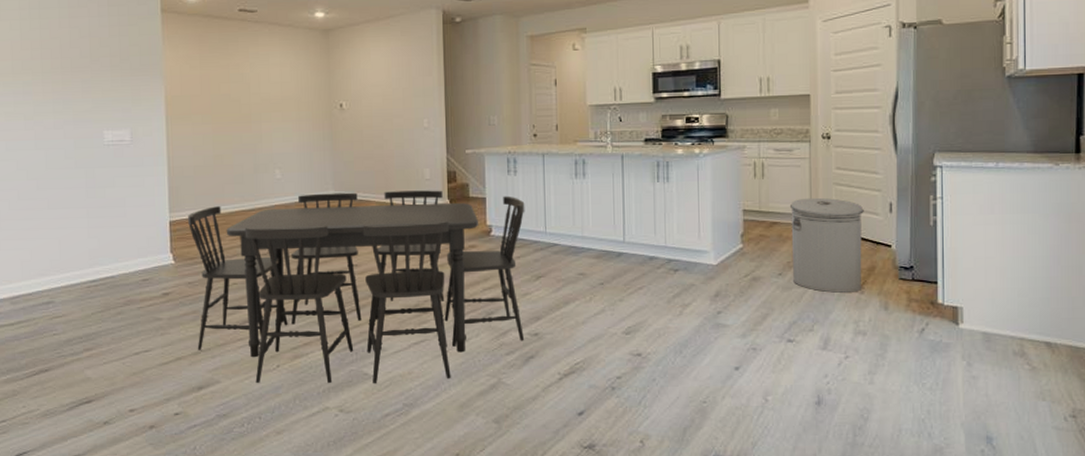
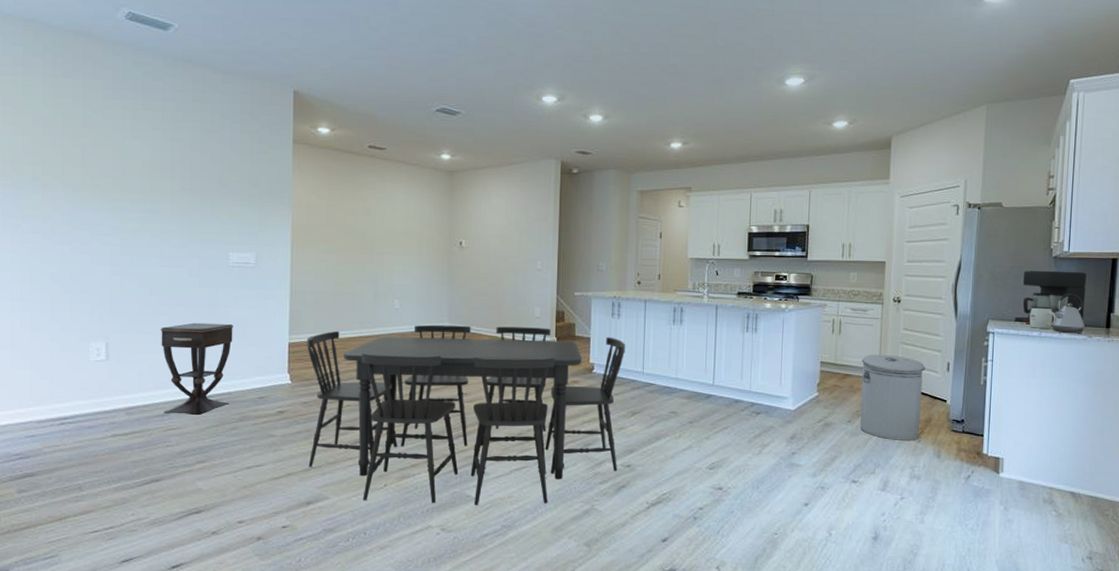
side table: none [39,204,113,302] -> present [160,322,233,416]
coffee maker: none [965,91,1048,154] -> present [1015,270,1087,324]
mug: none [983,134,1014,159] -> present [1029,307,1056,329]
kettle: none [1009,116,1050,163] -> present [1051,293,1085,334]

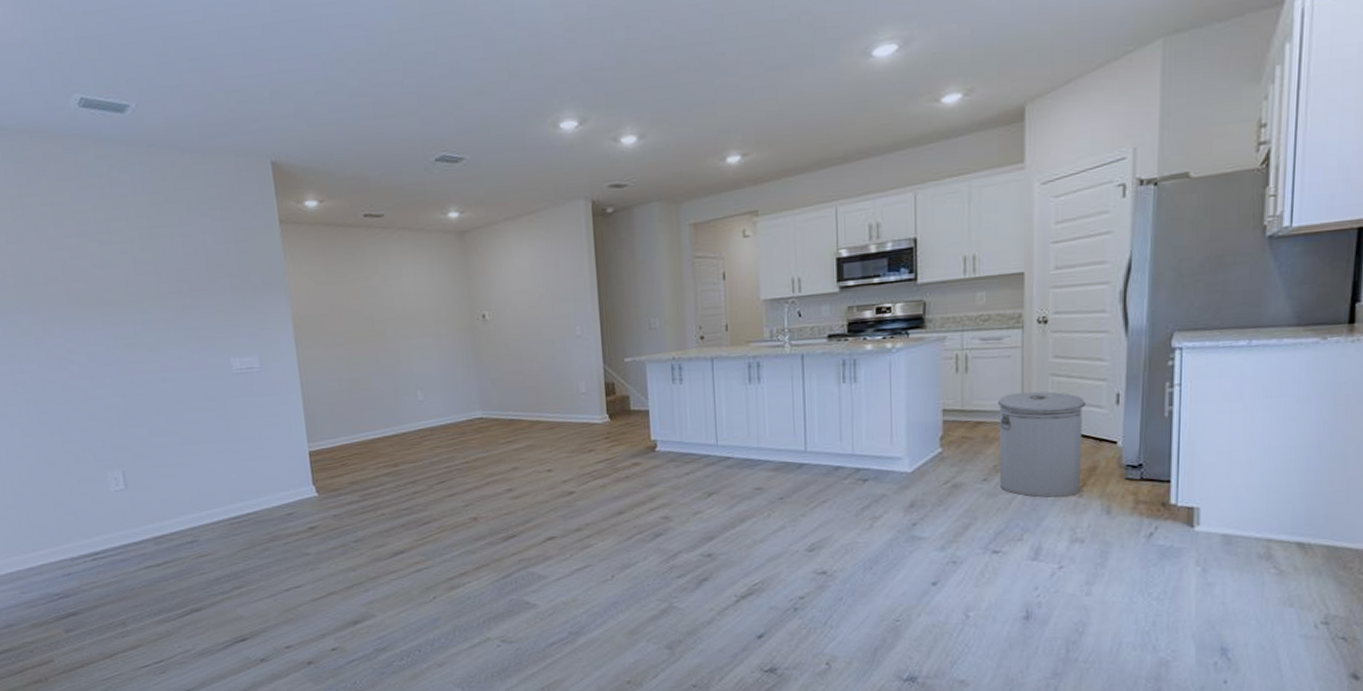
side table: present [160,322,233,416] -> none [173,437,257,540]
dining table: present [307,324,626,506] -> none [328,404,696,617]
coffee maker: present [1015,270,1087,324] -> none [1211,251,1319,331]
mug: present [1029,307,1056,329] -> none [1233,307,1273,336]
kettle: present [1051,293,1085,334] -> none [1265,283,1317,338]

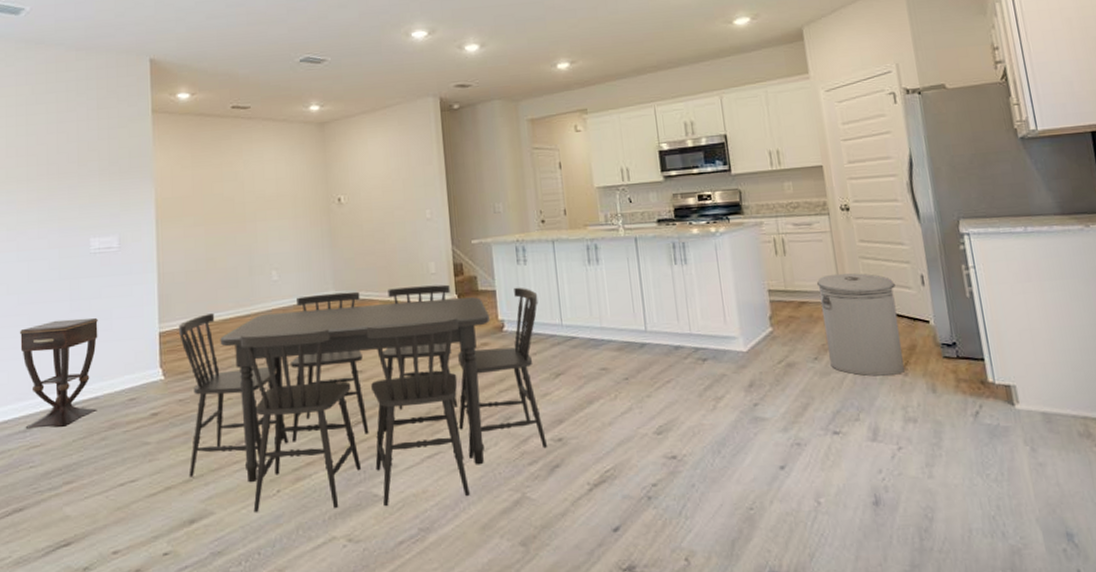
side table: none [173,437,257,540] -> present [19,317,98,429]
dining table: none [328,404,696,617] -> present [179,284,547,513]

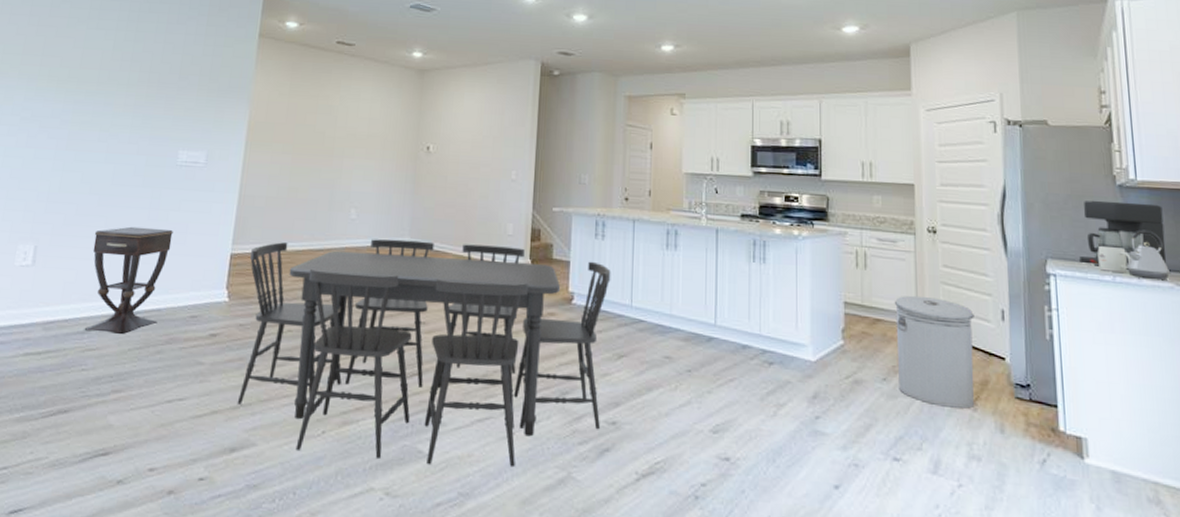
coffee maker: none [989,150,1074,219] -> present [1079,200,1166,267]
mug: none [1006,197,1040,223] -> present [1097,245,1131,273]
kettle: none [1034,177,1078,226] -> present [1126,230,1170,281]

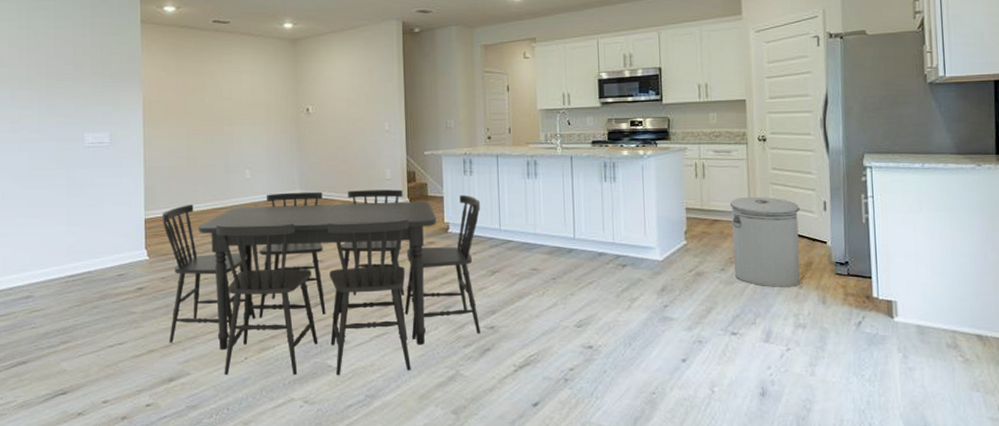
side table: present [84,226,173,335] -> none [22,203,91,296]
coffee maker: present [1079,200,1166,267] -> none [893,96,970,155]
mug: present [1097,245,1131,273] -> none [909,137,938,160]
kettle: present [1126,230,1170,281] -> none [934,120,972,163]

